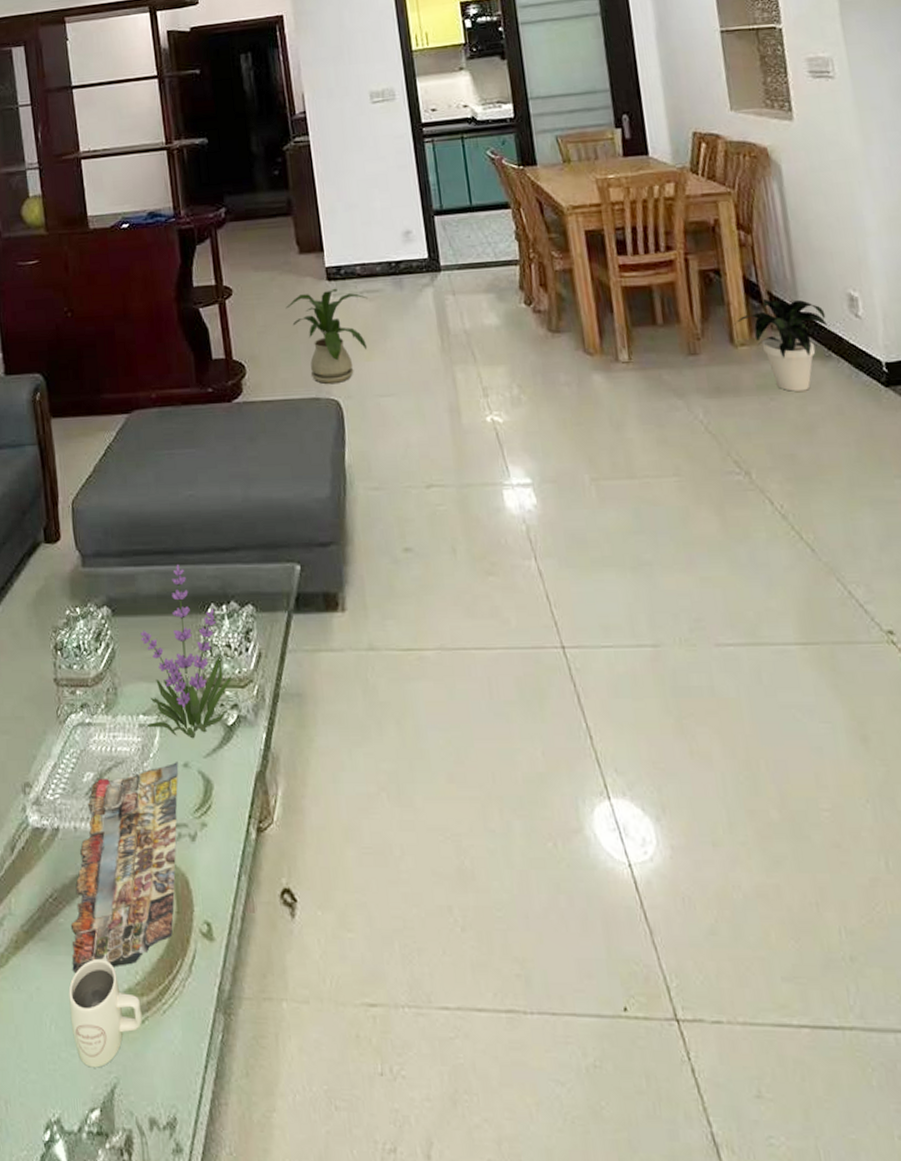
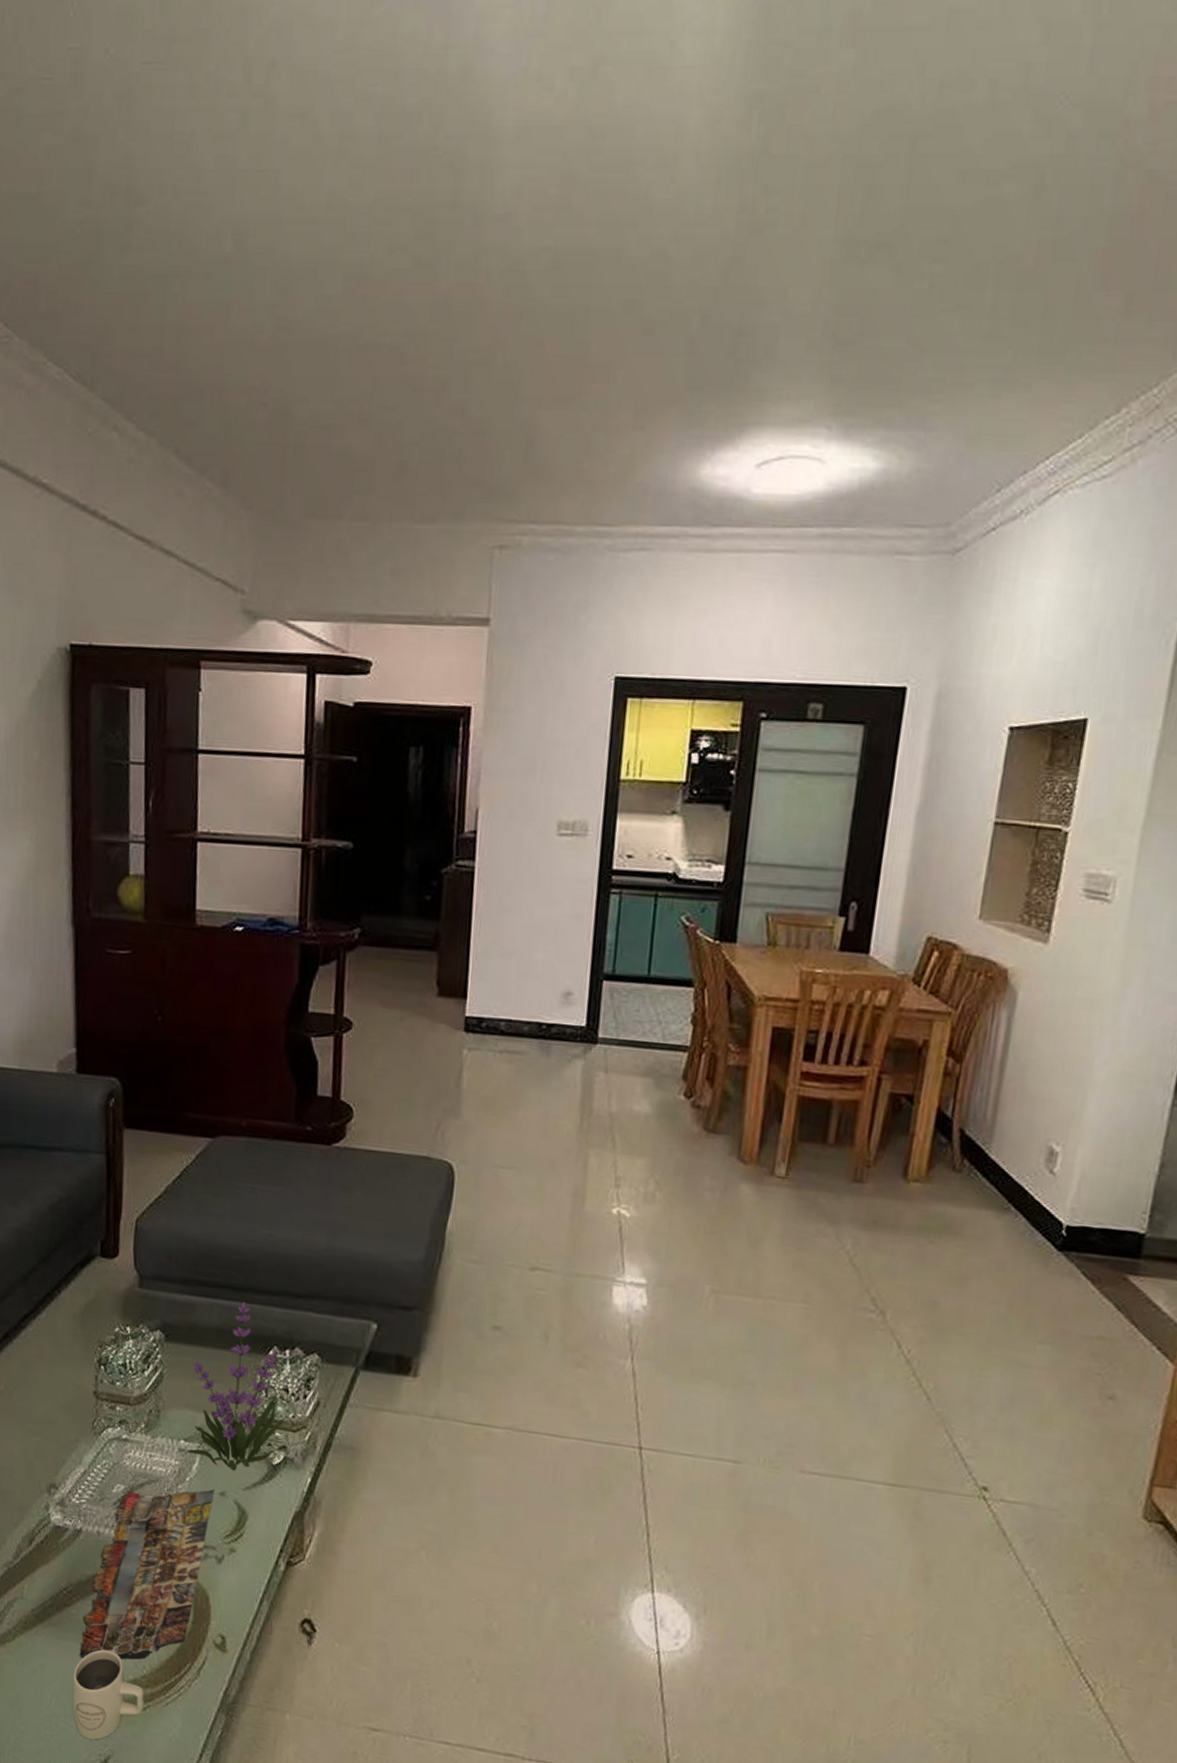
house plant: present [285,288,368,384] -> none [410,1041,507,1146]
potted plant: present [733,298,831,392] -> none [911,1136,1018,1240]

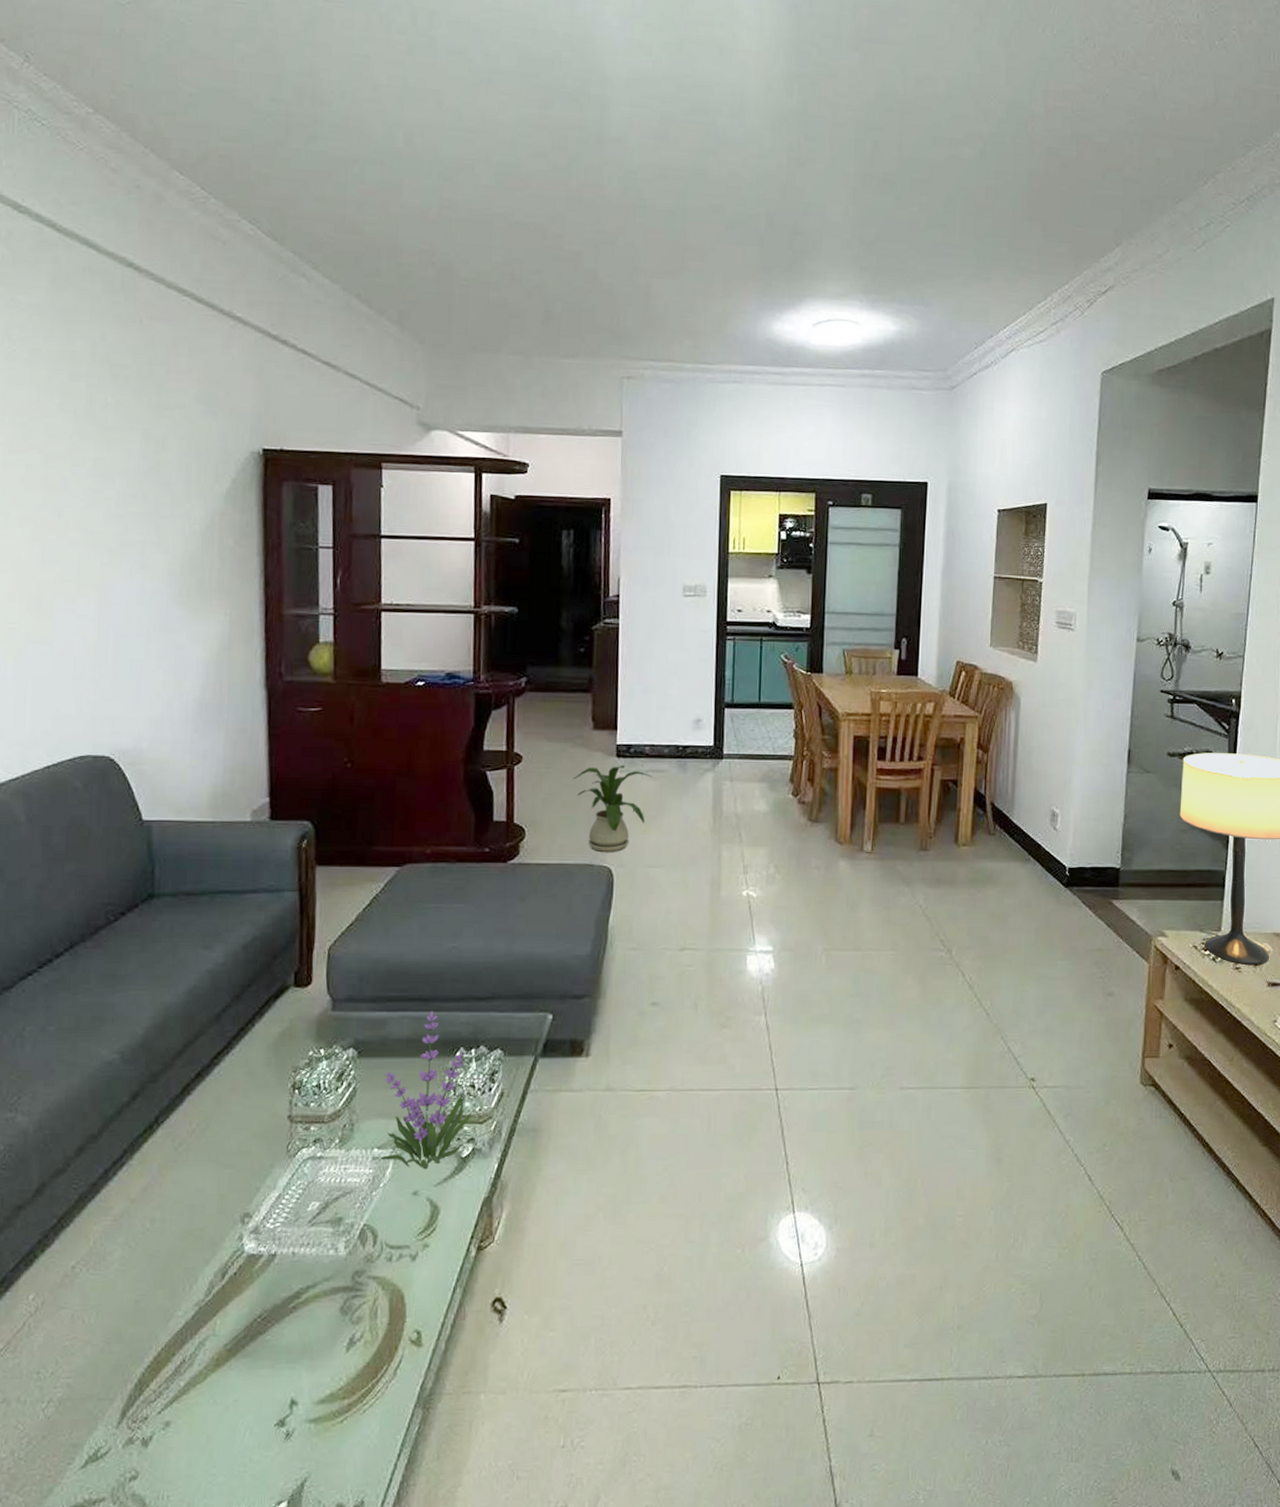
mug: present [72,1649,145,1740] -> none [267,1369,342,1466]
magazine: present [79,1488,215,1660] -> none [274,1189,408,1384]
house plant: none [410,1041,507,1146] -> present [572,765,652,852]

